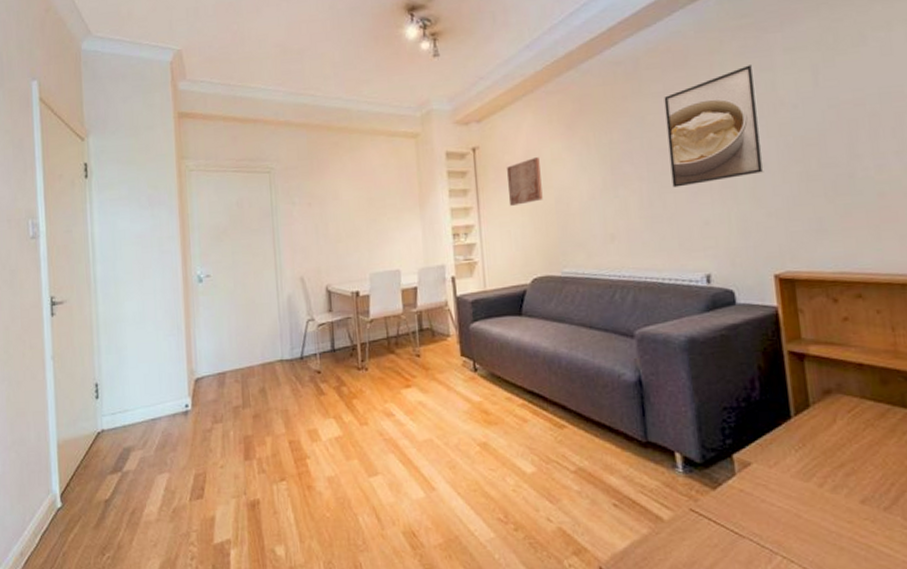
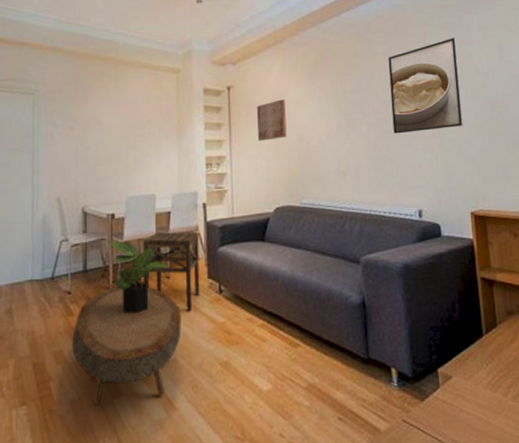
coffee table: none [325,365,436,483] -> present [72,287,181,406]
potted plant: none [356,319,420,393] -> present [109,241,171,314]
side table: none [389,307,453,390] -> present [142,232,200,311]

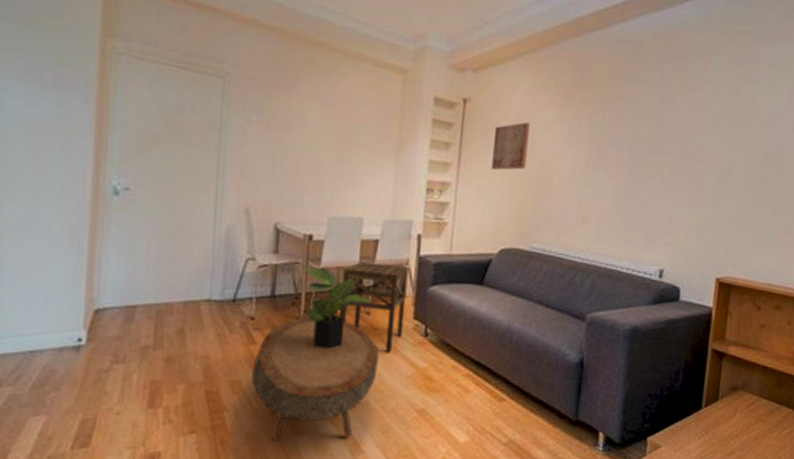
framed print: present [388,38,464,134] -> none [648,72,742,181]

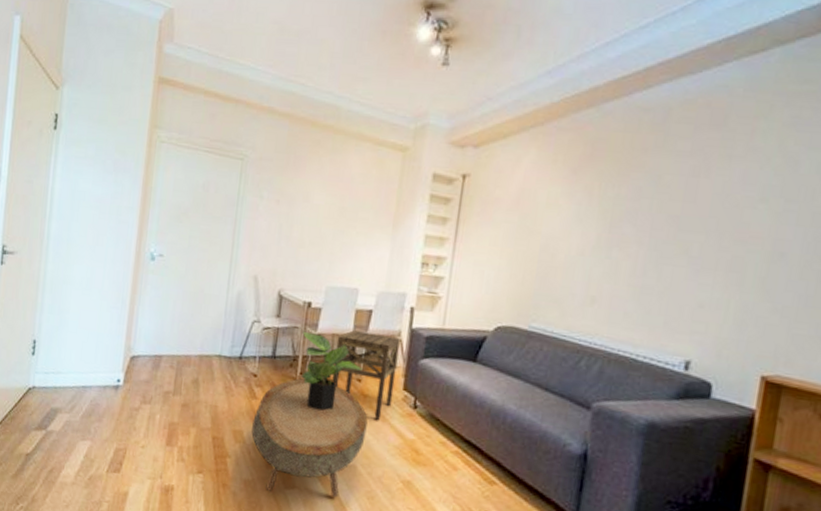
wall art: present [492,122,530,170] -> none [490,197,533,246]

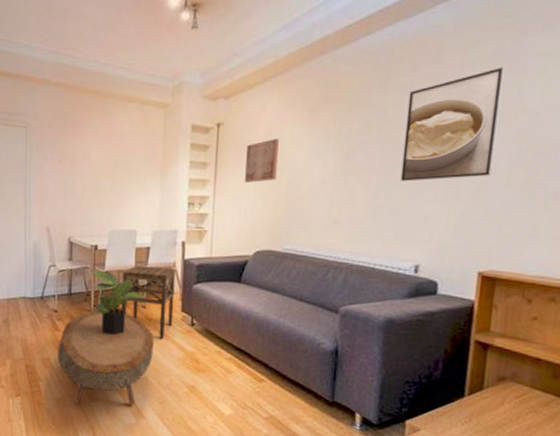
wall art: none [490,197,533,246] -> present [245,139,279,182]
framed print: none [673,139,802,264] -> present [400,67,505,181]

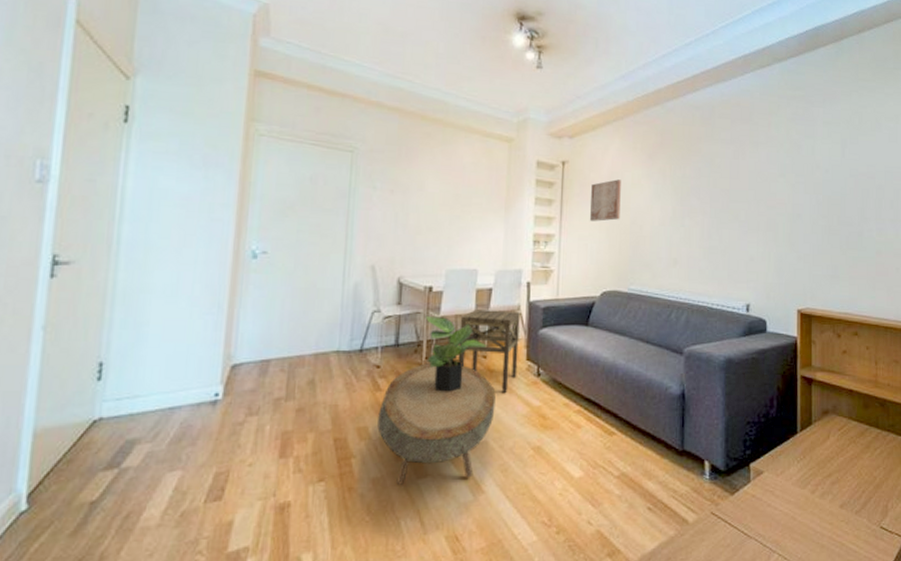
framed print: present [400,67,505,181] -> none [729,130,800,225]

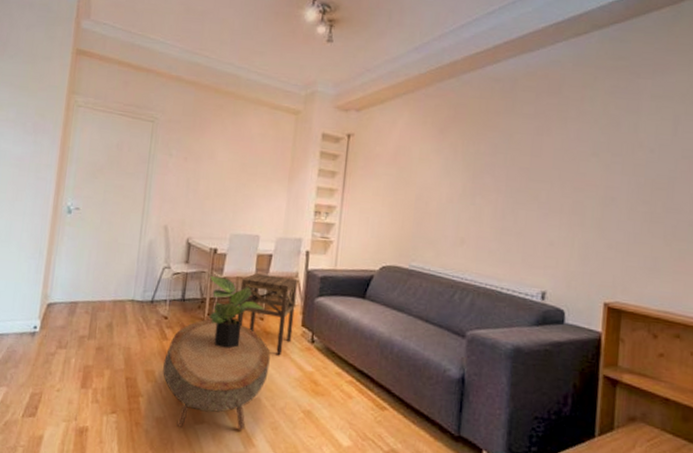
wall art: present [590,179,621,222] -> none [373,153,408,196]

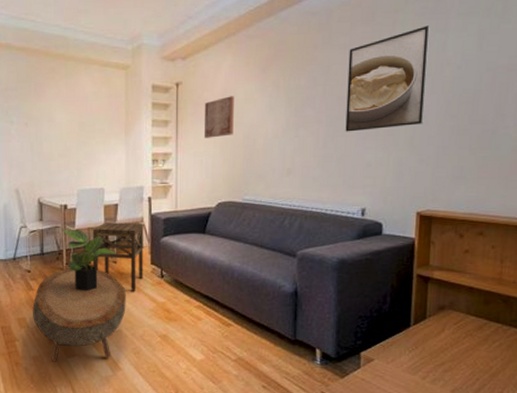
wall art: none [373,153,408,196] -> present [205,96,234,138]
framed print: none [526,104,621,207] -> present [345,25,430,132]

